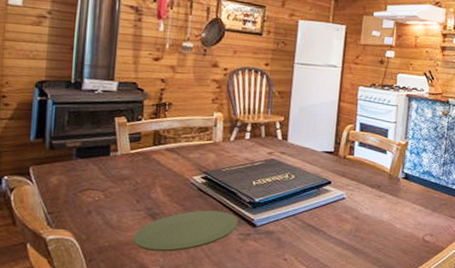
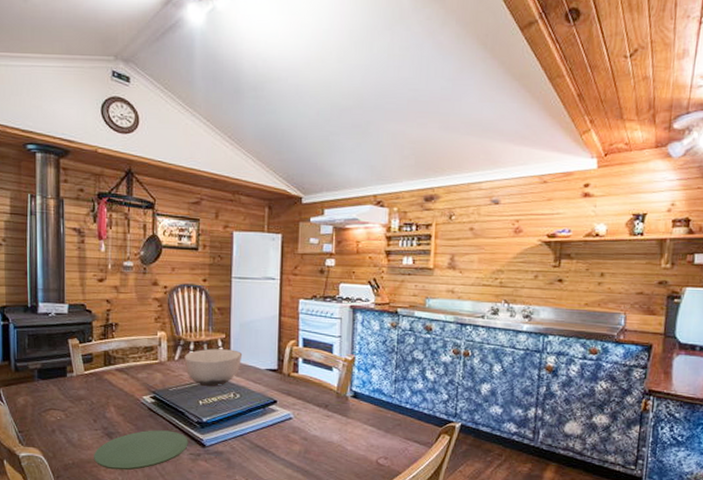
bowl: none [240,130,300,168] -> present [184,348,243,387]

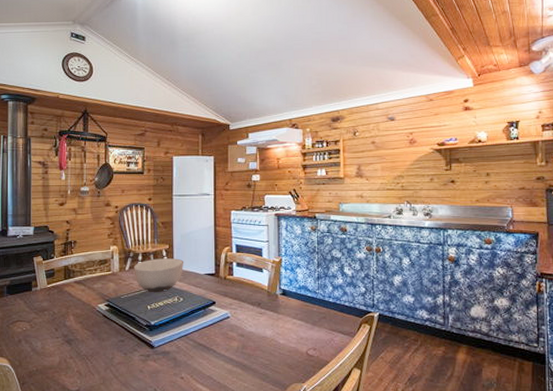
plate: present [94,430,188,471] -> none [55,335,139,374]

